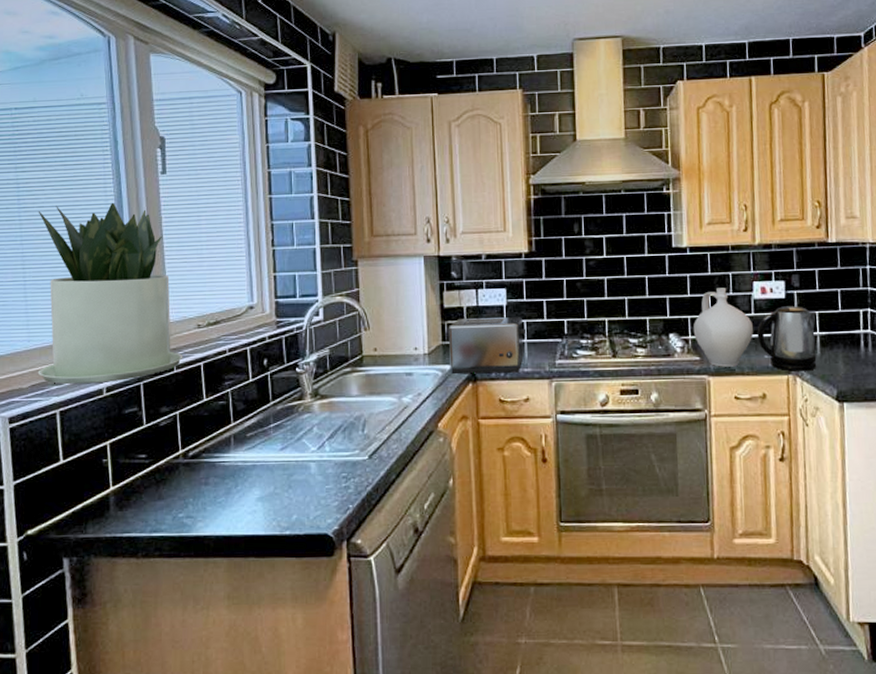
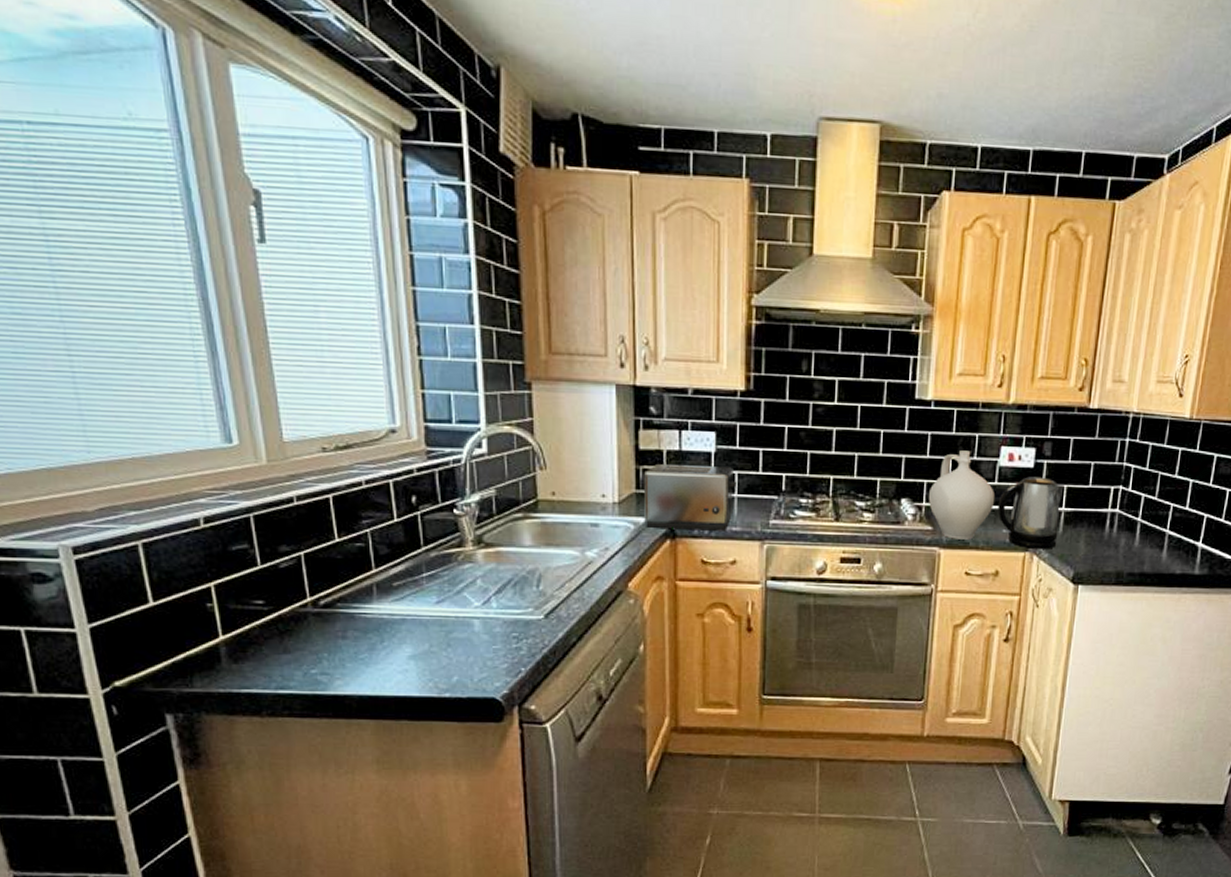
planter: present [37,203,183,384] -> none [81,272,305,512]

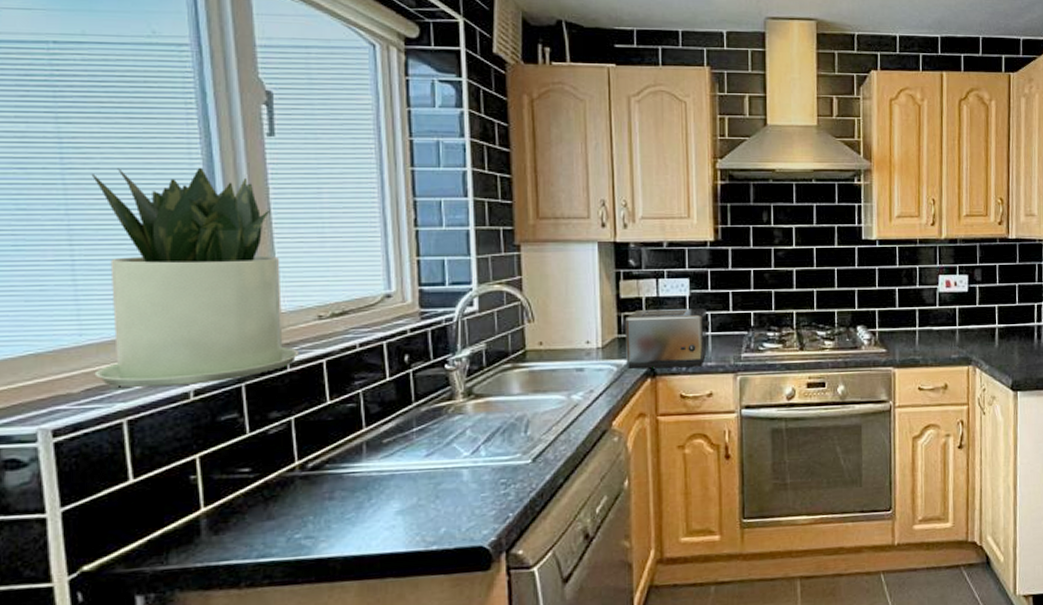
planter: none [81,272,305,512] -> present [91,168,299,387]
ceramic jug: present [928,450,995,540] -> none [880,281,938,359]
kettle: present [997,476,1064,549] -> none [941,299,996,362]

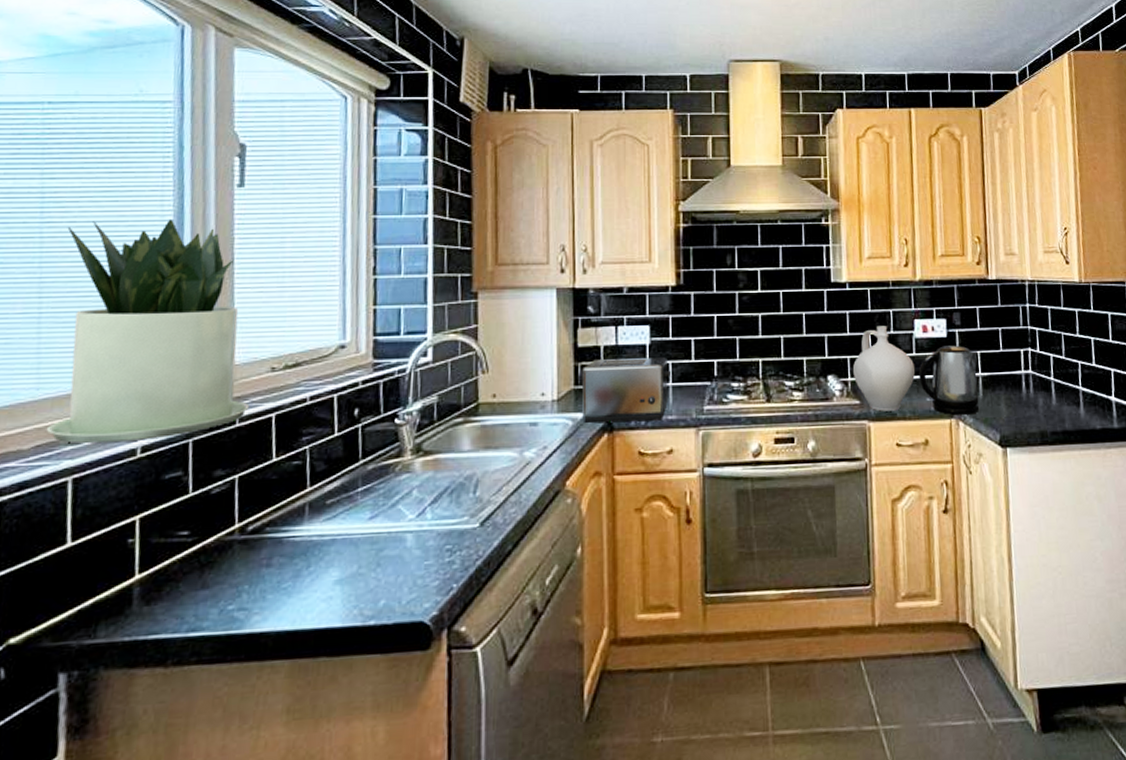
ceramic jug: none [880,281,938,359] -> present [852,326,916,412]
kettle: none [941,299,996,362] -> present [918,345,980,415]

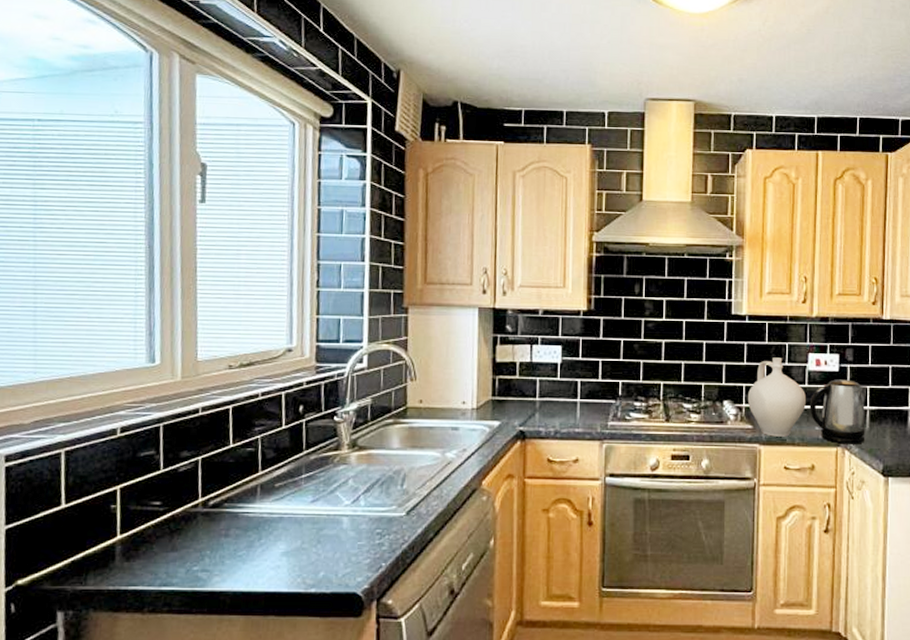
planter: present [45,220,250,444] -> none [42,228,210,423]
toaster: present [581,357,670,423] -> none [498,374,579,432]

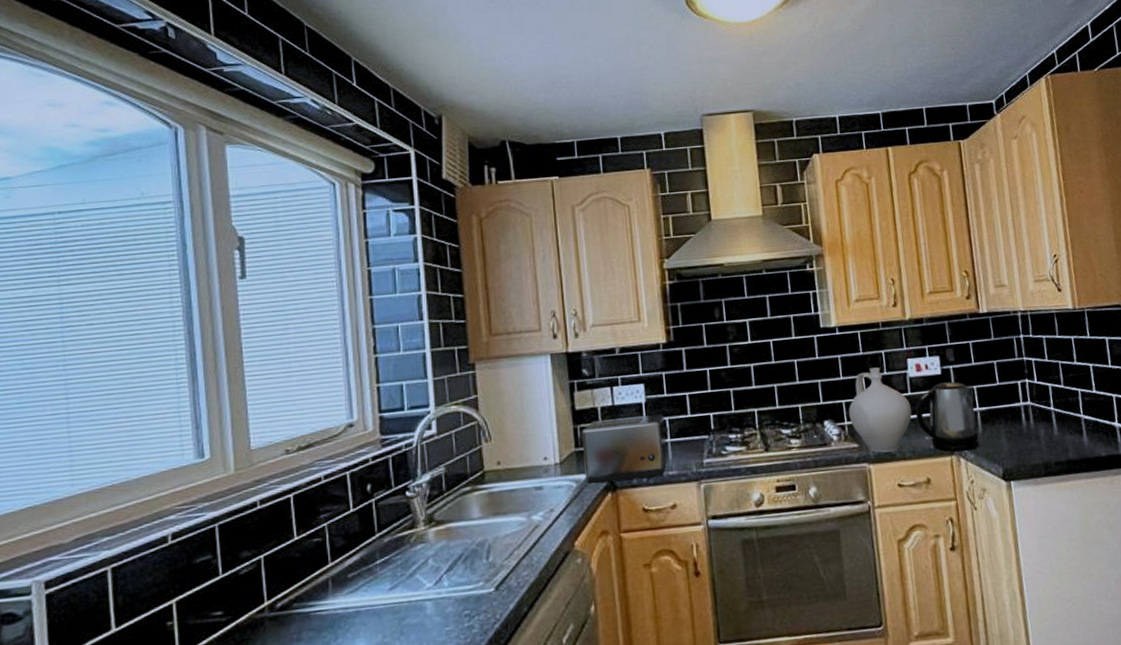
toaster: none [498,374,579,432] -> present [581,414,668,484]

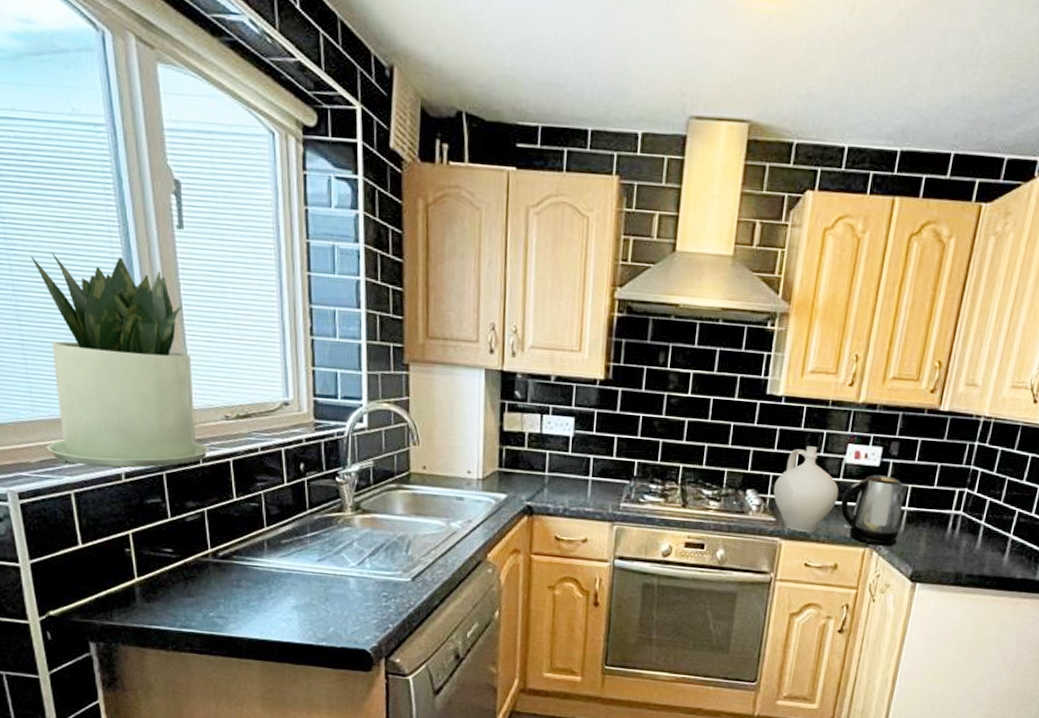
planter: none [83,315,268,535] -> present [30,252,210,468]
toaster: present [581,414,668,484] -> none [505,445,591,511]

